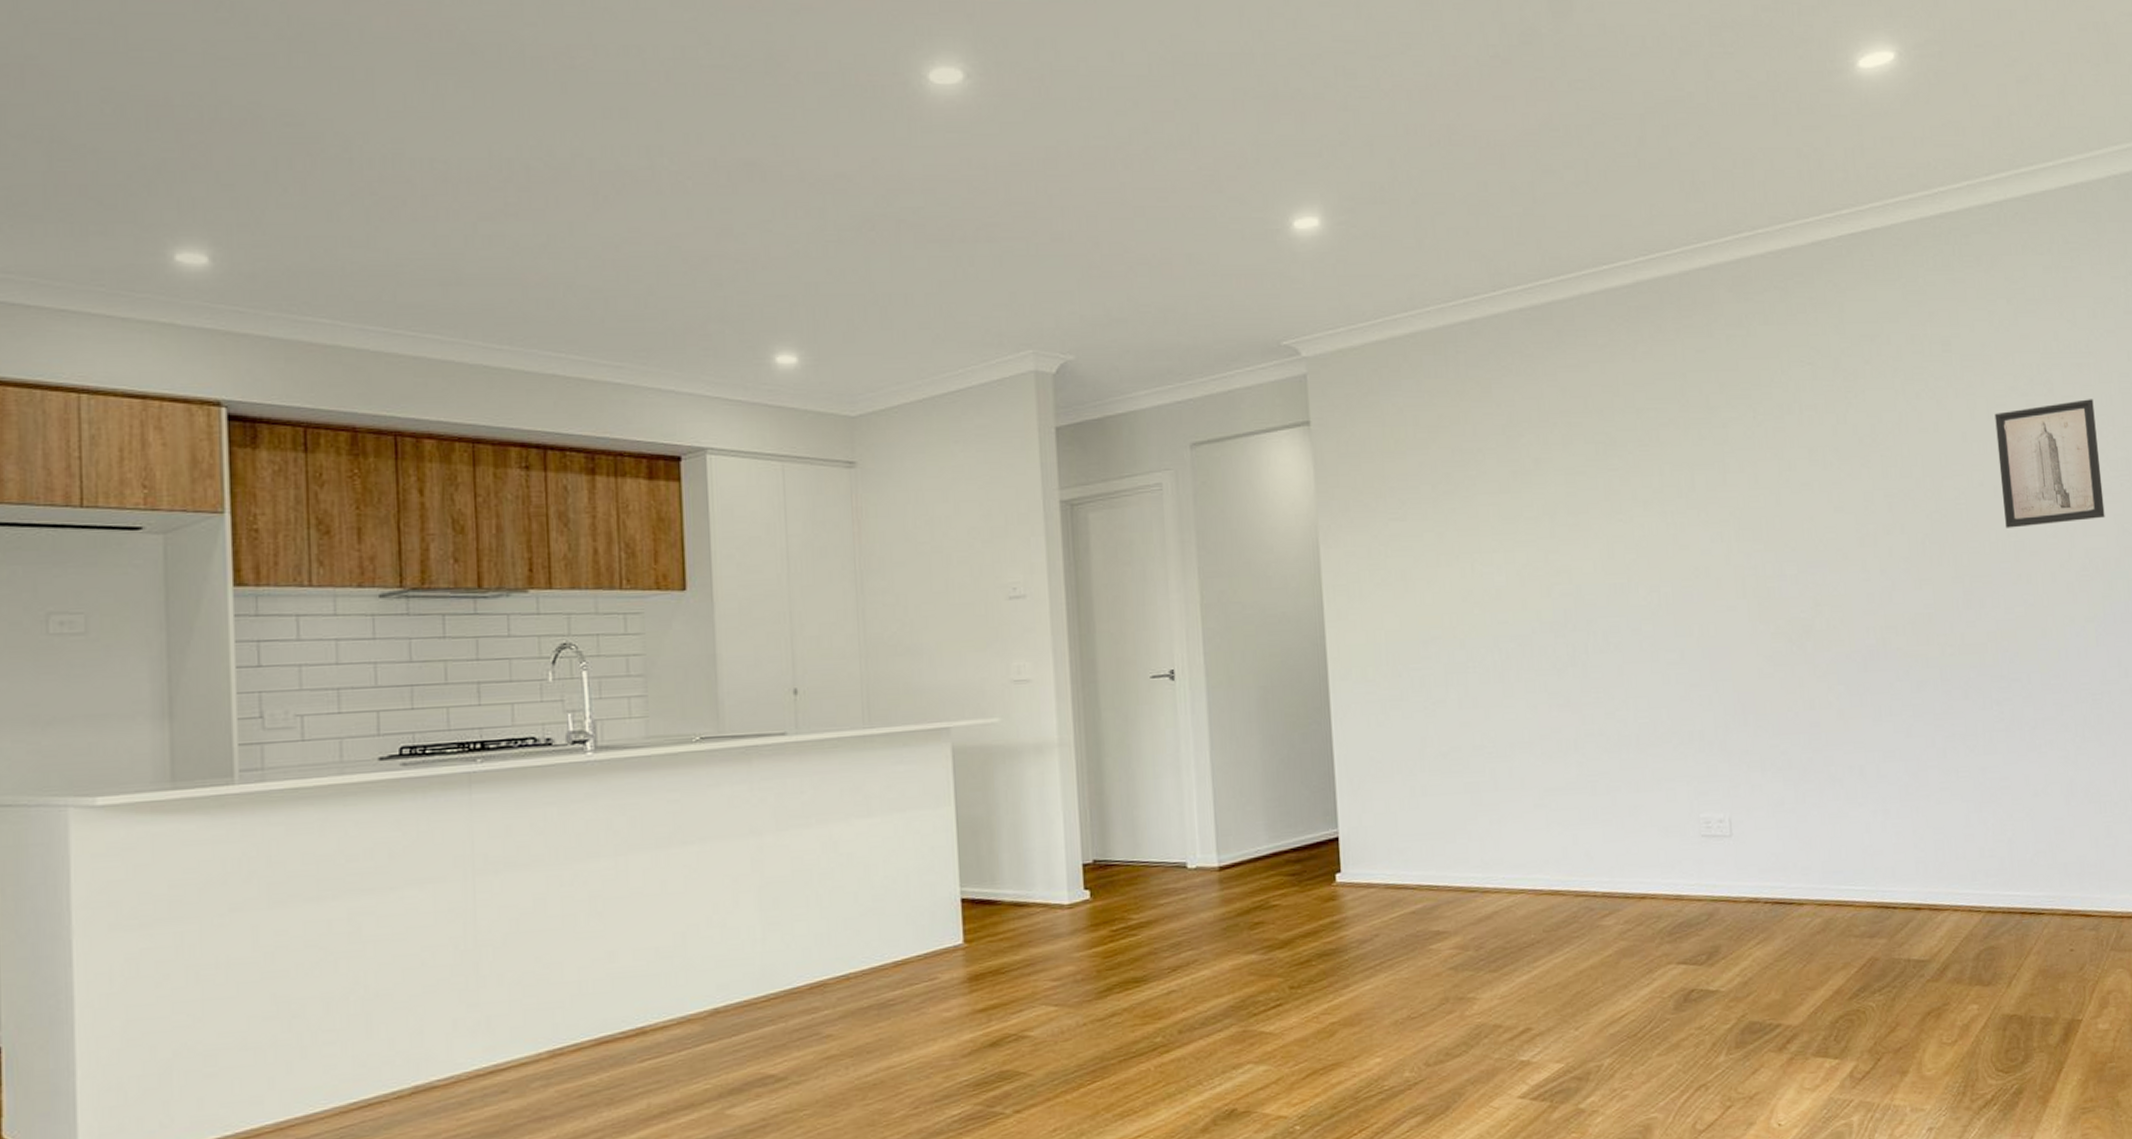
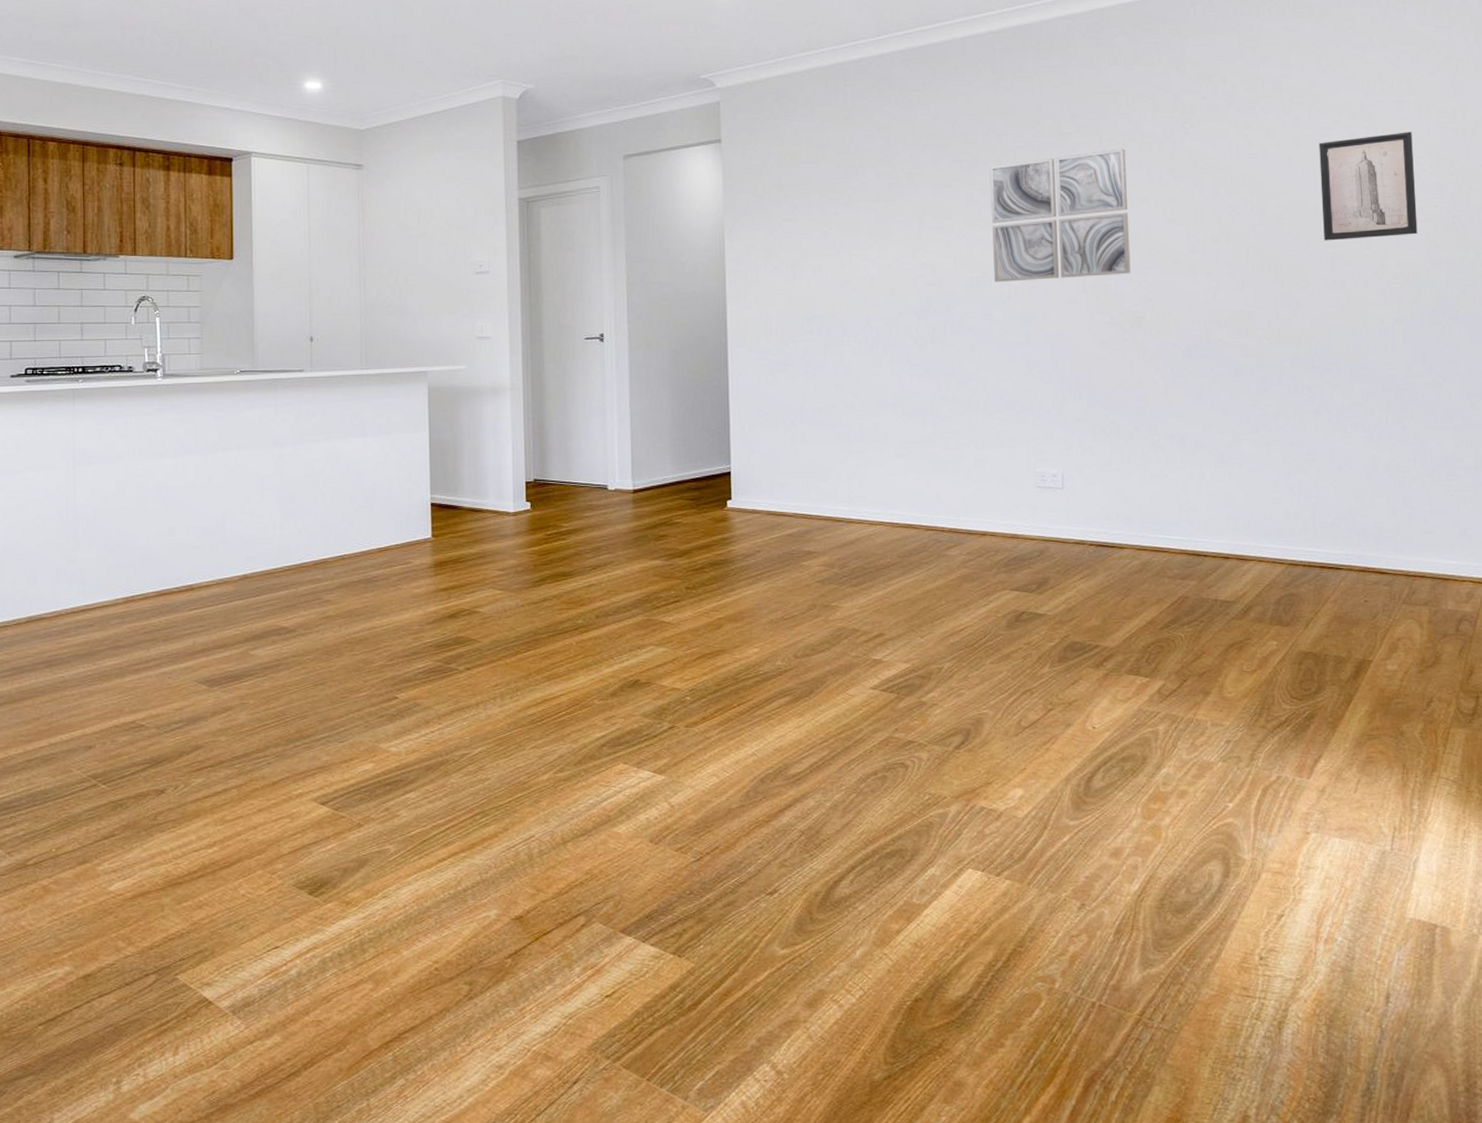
wall art: none [1629,424,1796,589] -> present [989,148,1131,282]

